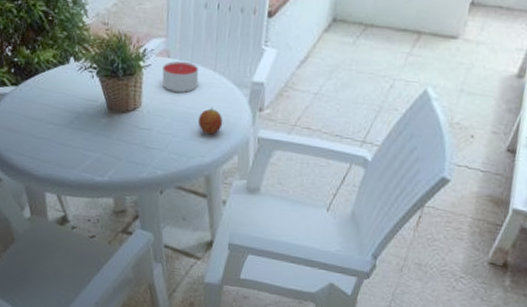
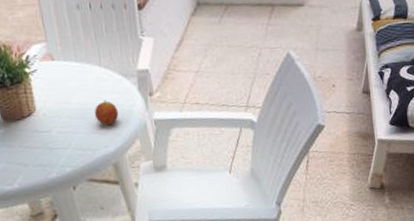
candle: present [162,60,199,93] -> none [49,61,87,92]

